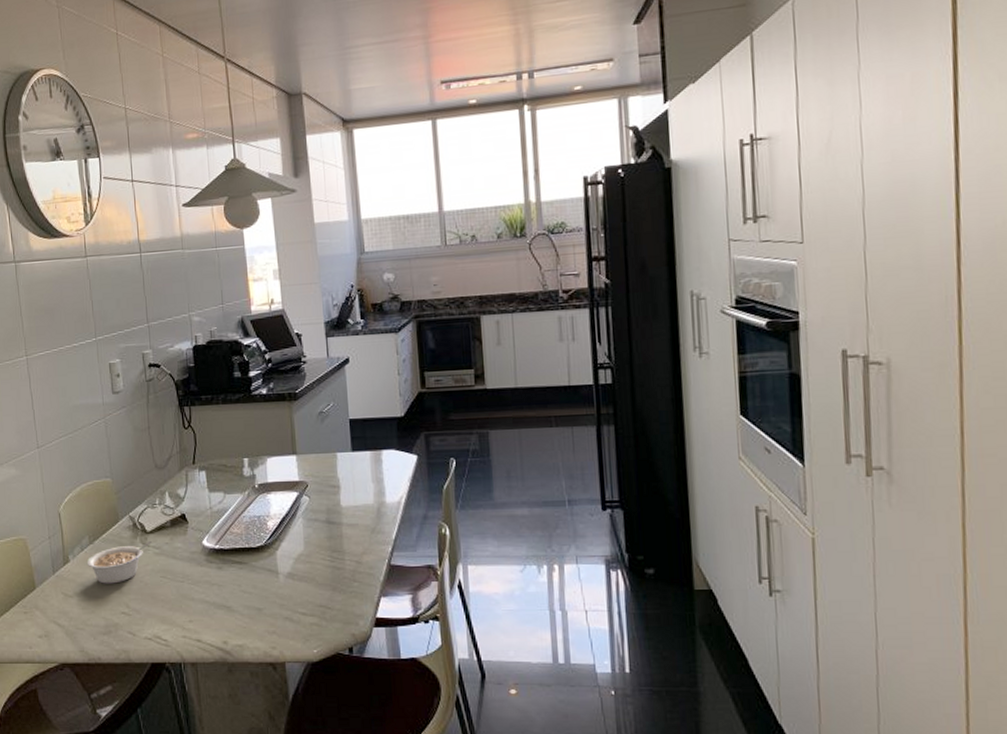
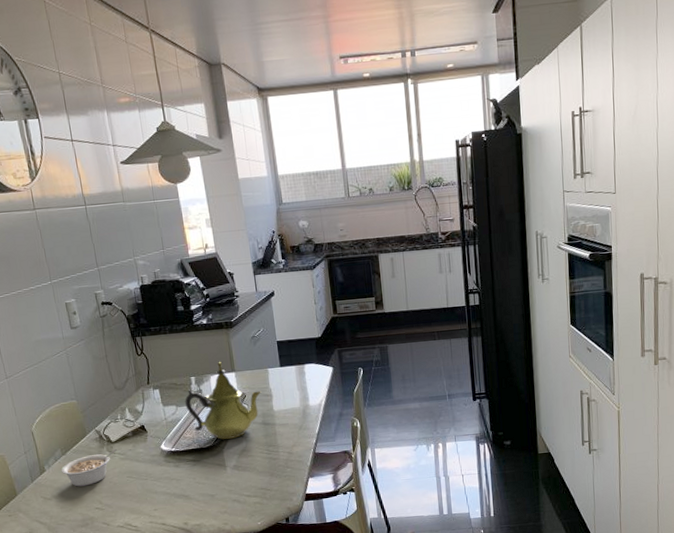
teapot: none [235,441,327,538] -> present [185,362,262,440]

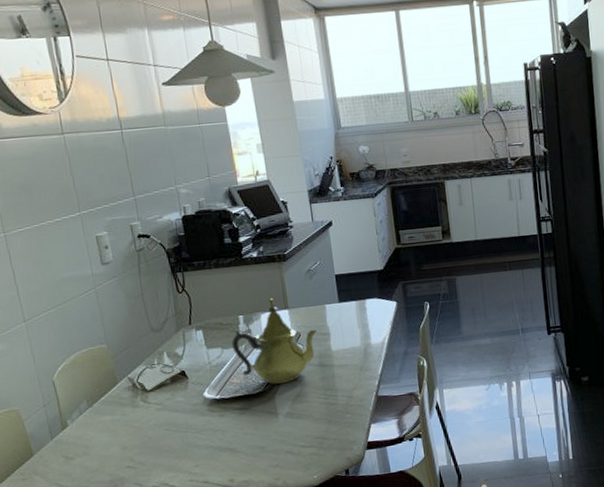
legume: present [61,448,118,487] -> none [86,398,154,443]

